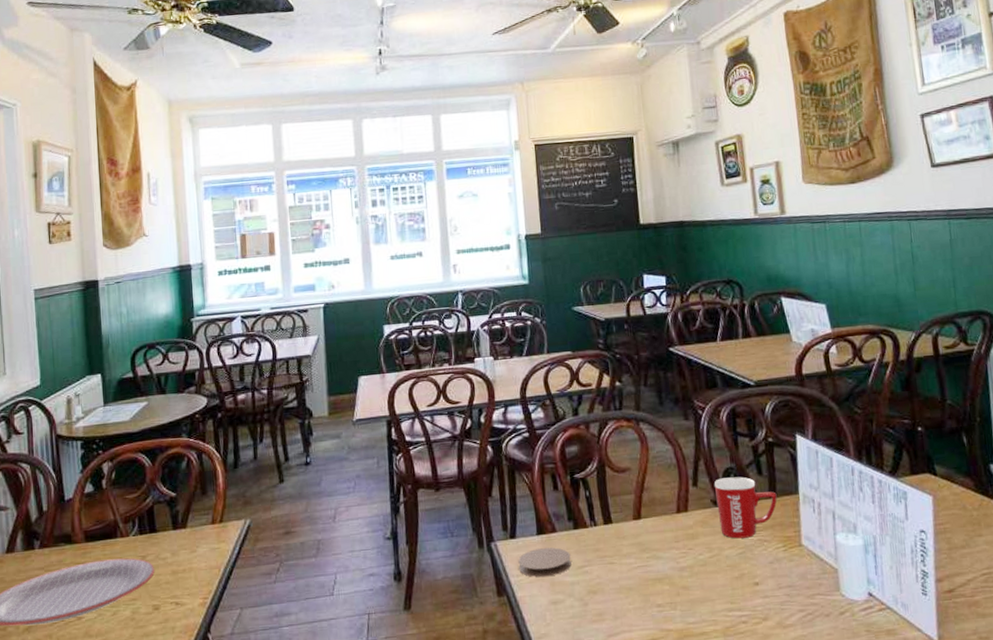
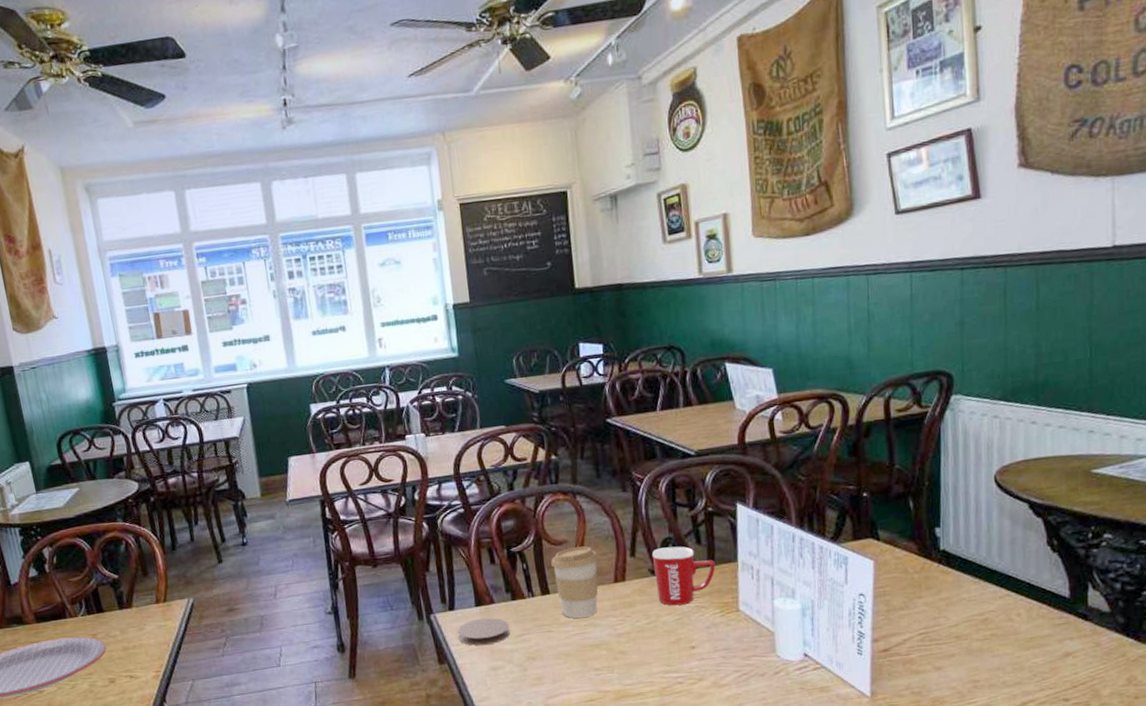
coffee cup: none [614,474,661,550] -> present [551,546,599,618]

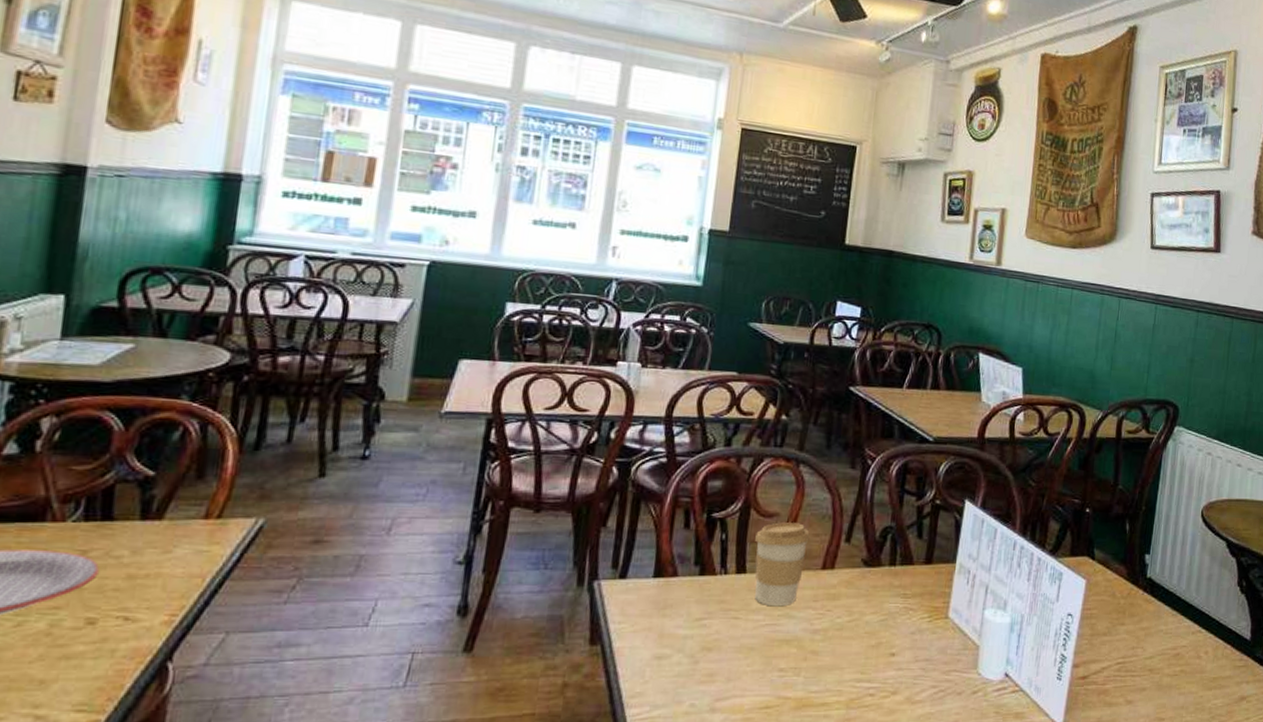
coaster: present [458,618,510,646] -> none [623,593,690,627]
mug: present [652,546,716,606] -> none [866,537,933,604]

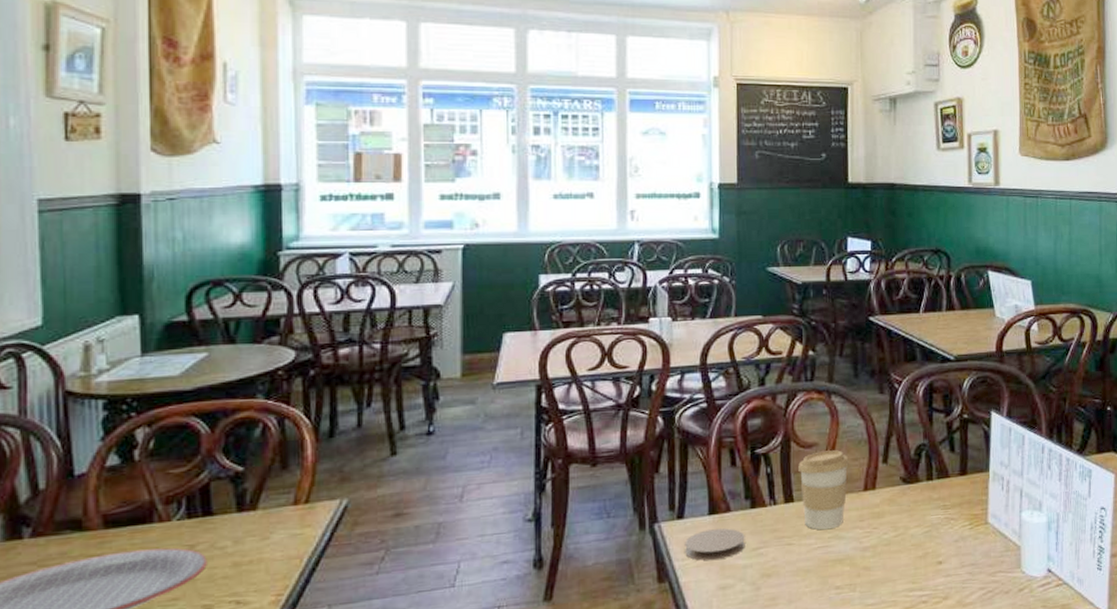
coaster: none [623,593,690,627] -> present [685,528,745,561]

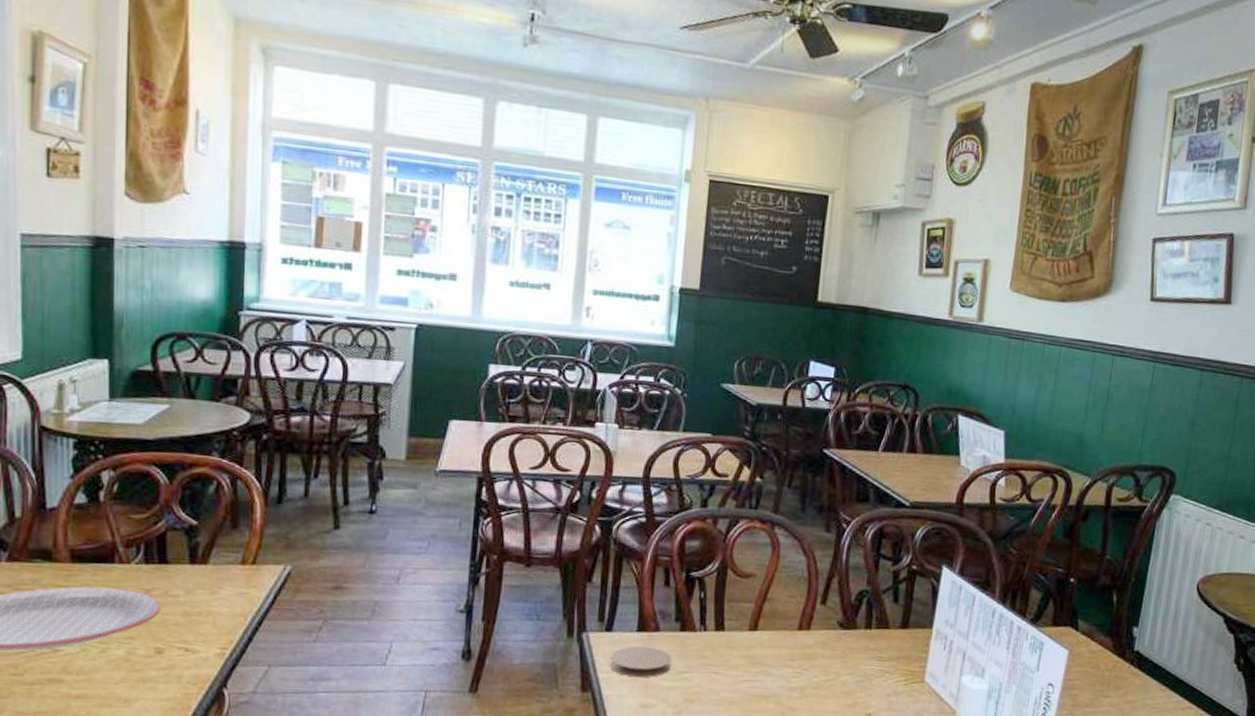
coffee cup: present [798,450,849,530] -> none [733,583,786,663]

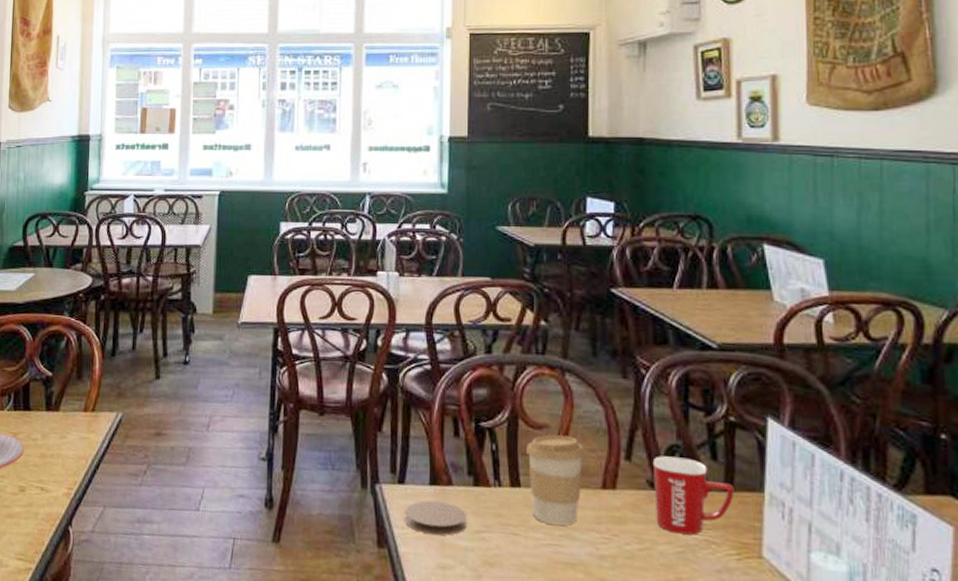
coffee cup: none [733,583,786,663] -> present [526,435,584,526]
mug: none [842,600,909,666] -> present [652,456,734,535]

